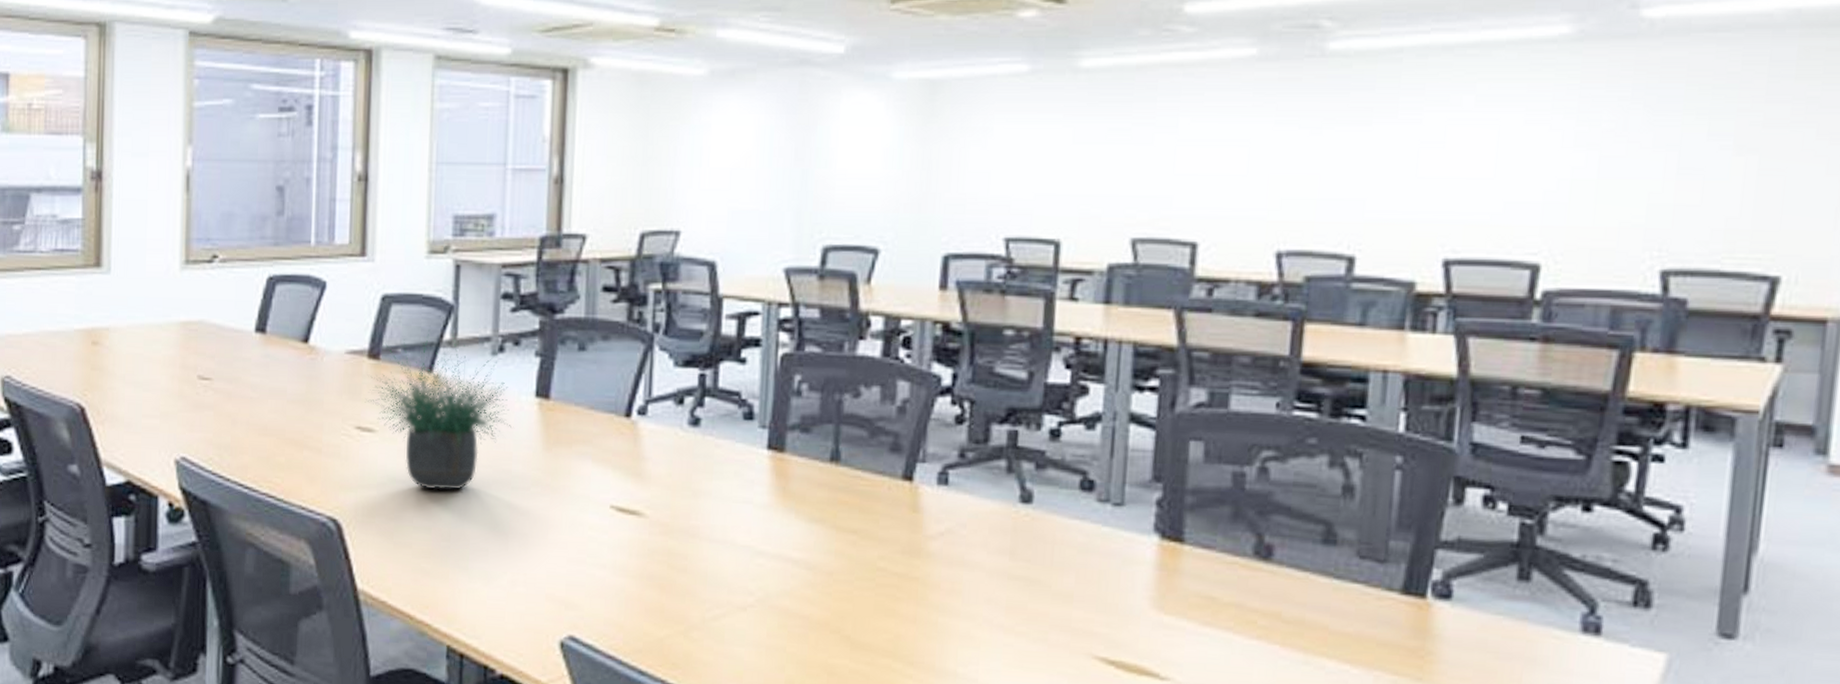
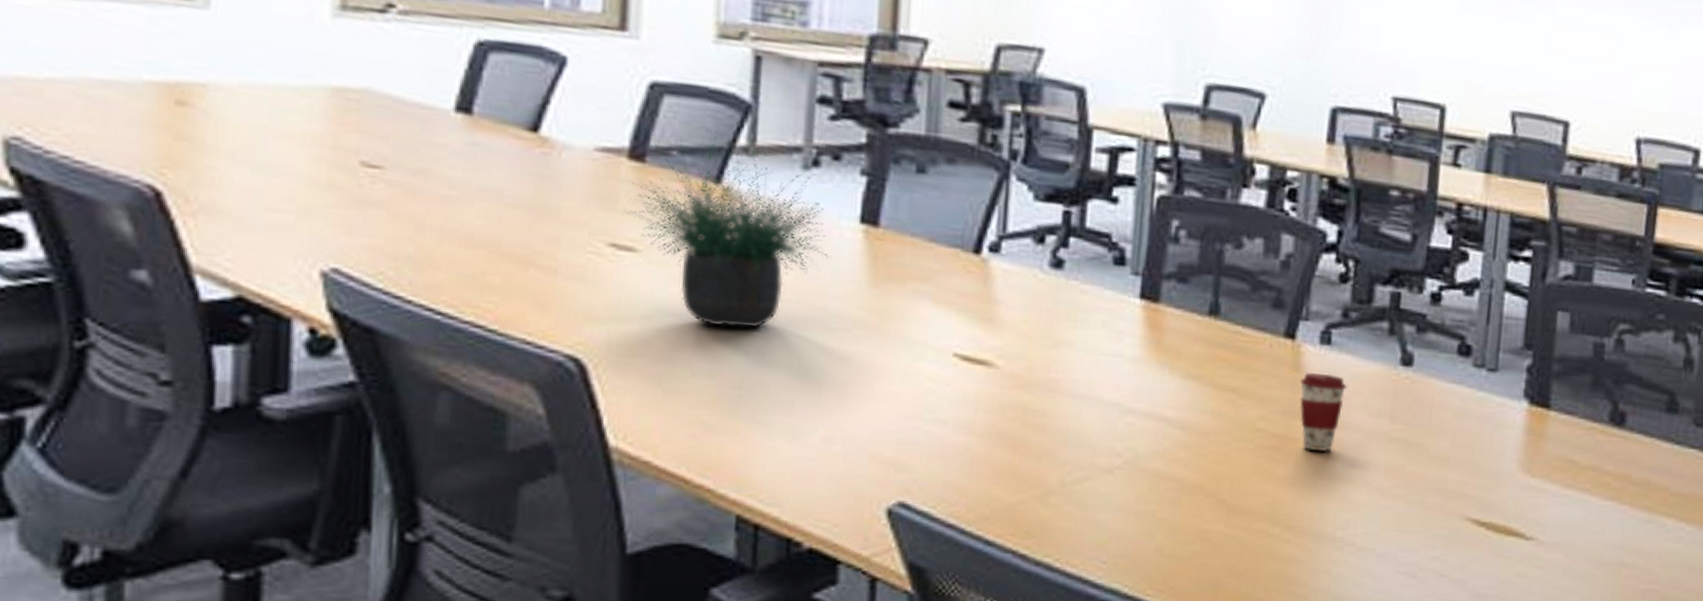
coffee cup: none [918,512,965,590] -> present [1299,371,1347,452]

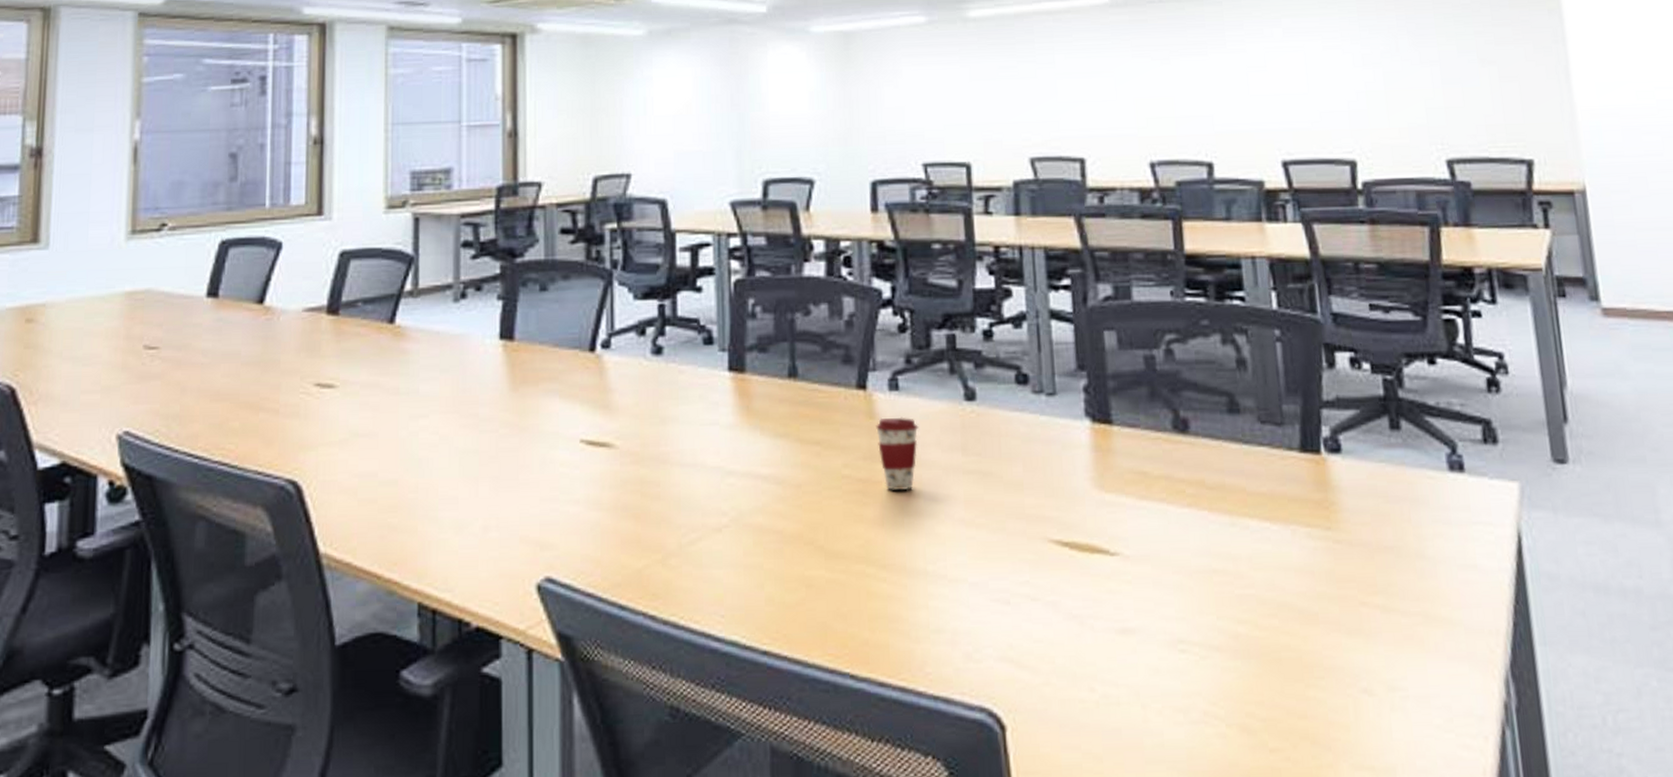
potted plant: present [623,132,828,329] -> none [324,280,477,441]

